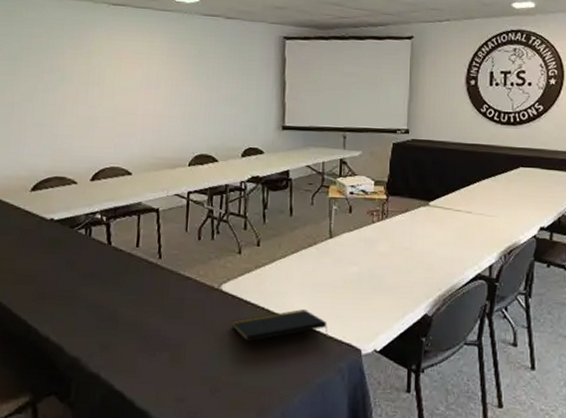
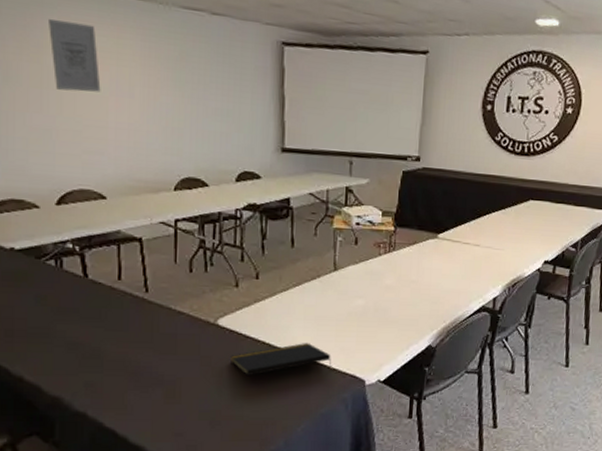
wall art: none [97,31,134,86] -> present [49,19,101,92]

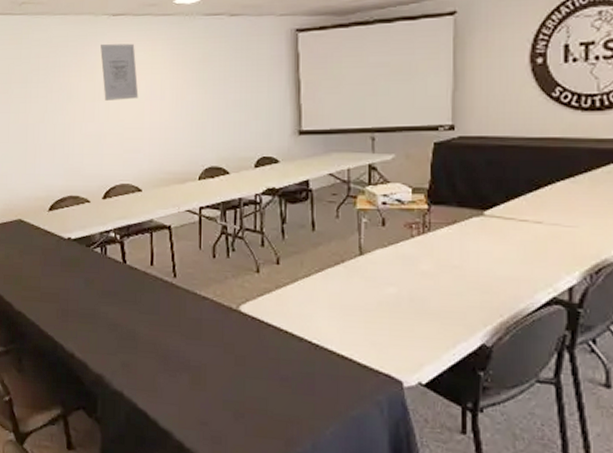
notepad: present [230,343,332,377] -> none [253,334,362,368]

